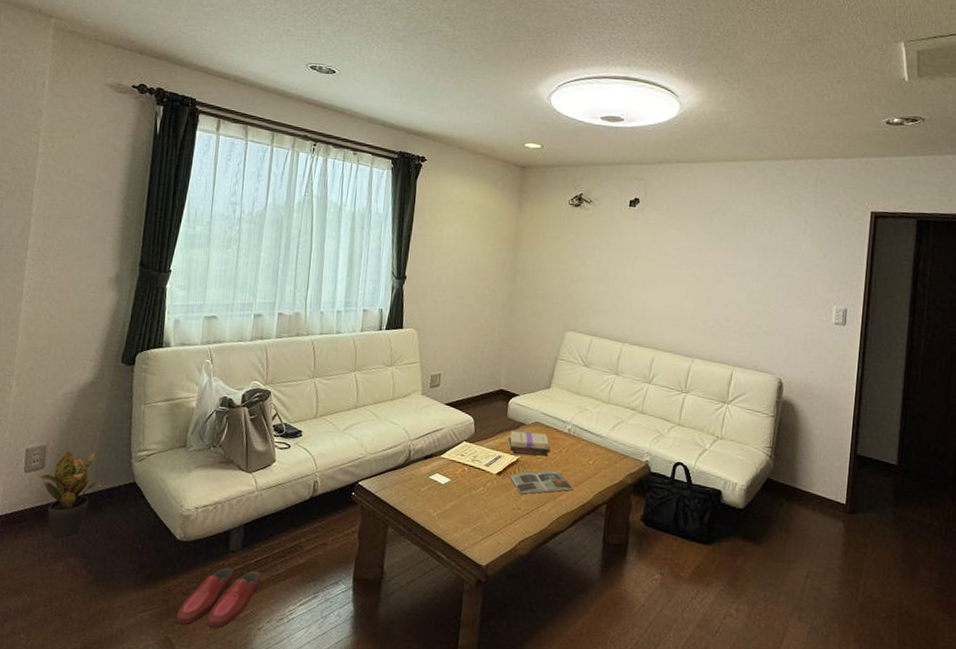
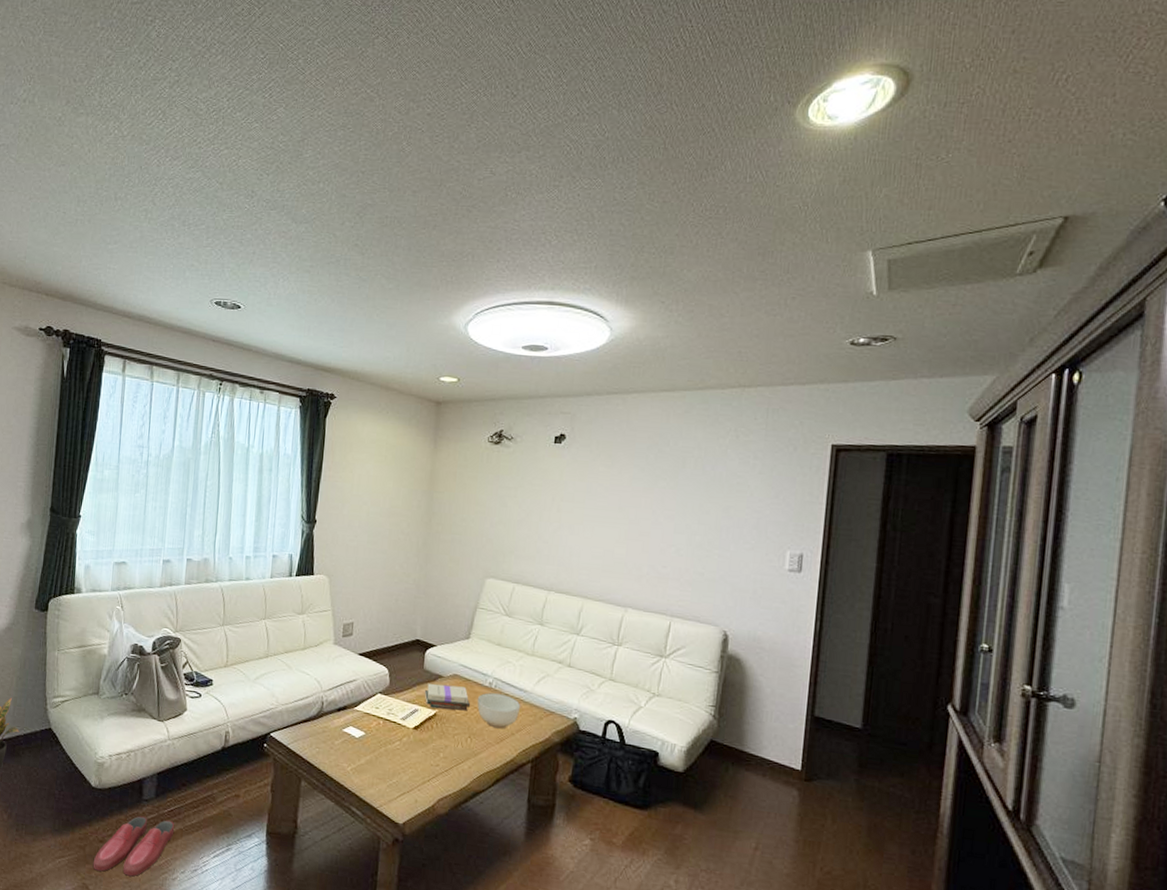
magazine: present [510,470,574,494] -> none [427,726,496,751]
bowl: none [556,438,598,473] -> present [477,692,521,729]

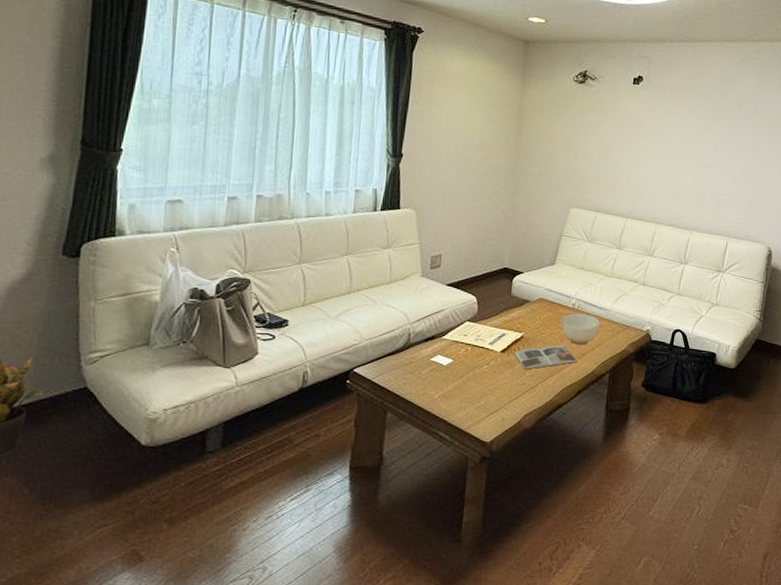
slippers: present [92,816,175,877] -> none [144,469,245,534]
books: present [424,683,470,711] -> none [511,308,555,332]
magazine: none [427,726,496,751] -> present [514,345,578,370]

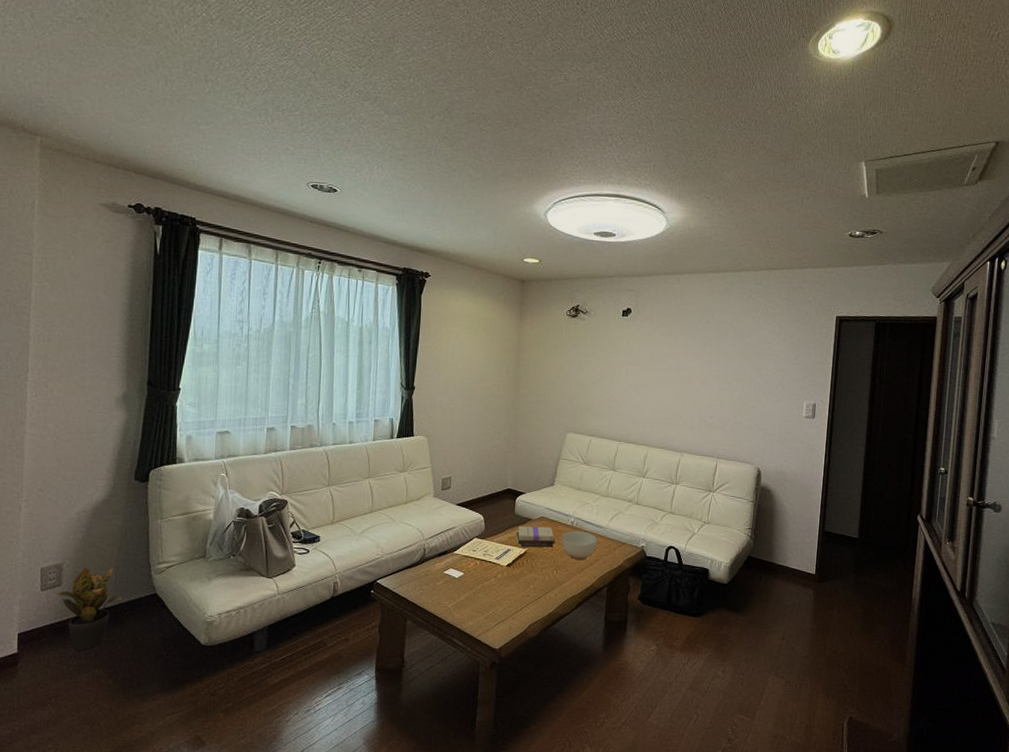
books: none [511,308,555,332] -> present [515,526,555,548]
magazine: present [514,345,578,370] -> none [519,560,577,583]

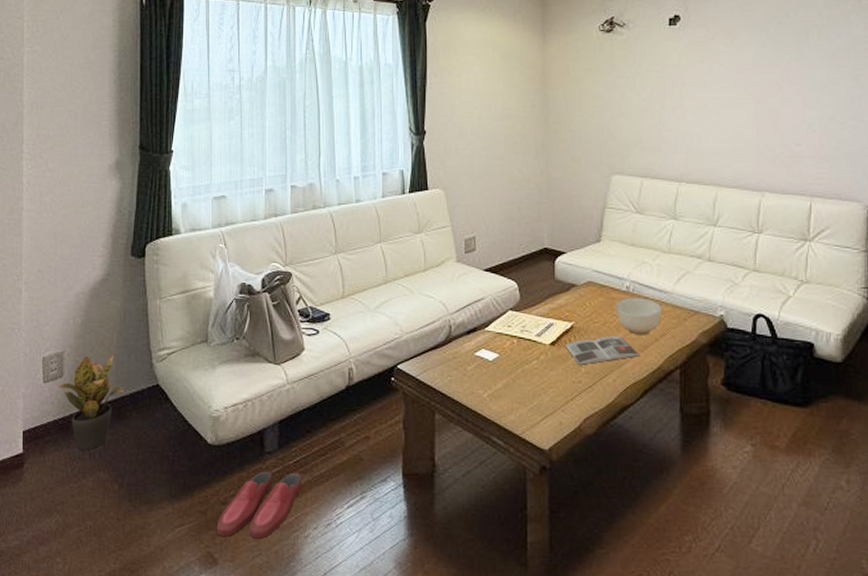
slippers: none [205,667,287,724] -> present [216,471,303,539]
books: present [515,526,555,548] -> none [558,293,608,321]
magazine: none [519,560,577,583] -> present [565,336,640,365]

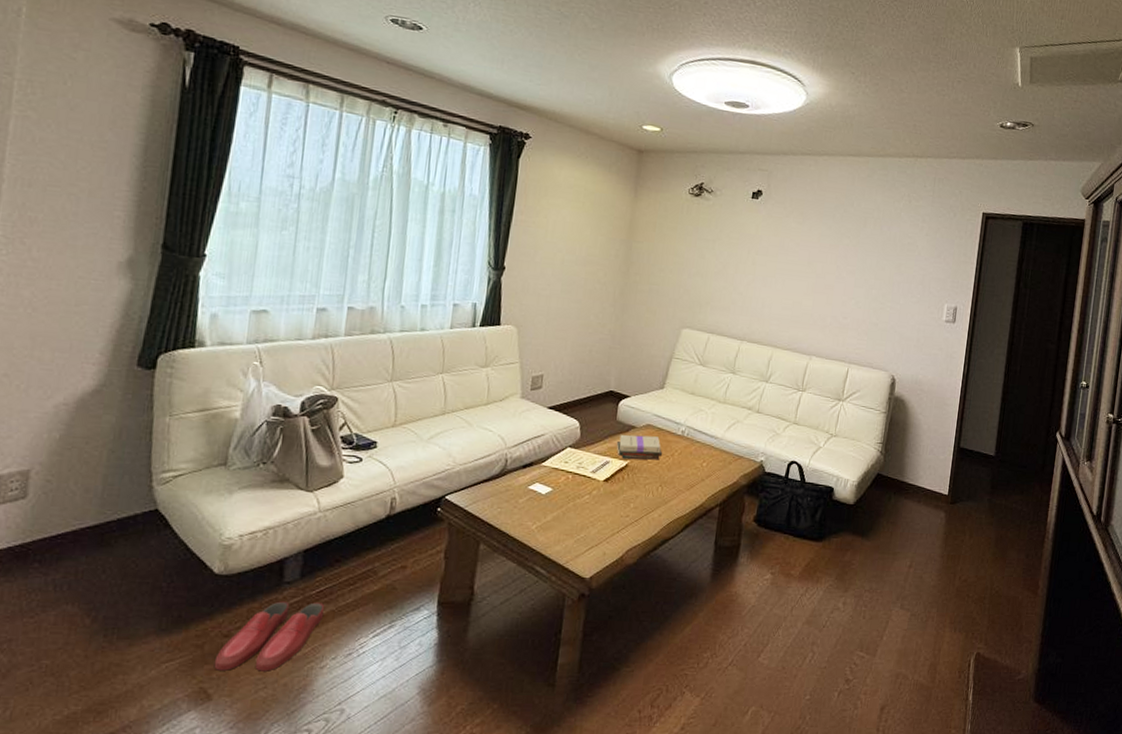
potted plant: present [59,355,124,450] -> none [19,475,111,581]
books: none [558,293,608,321] -> present [616,434,662,460]
magazine: present [565,336,640,365] -> none [618,475,686,501]
bowl: present [615,296,663,335] -> none [669,440,712,476]

